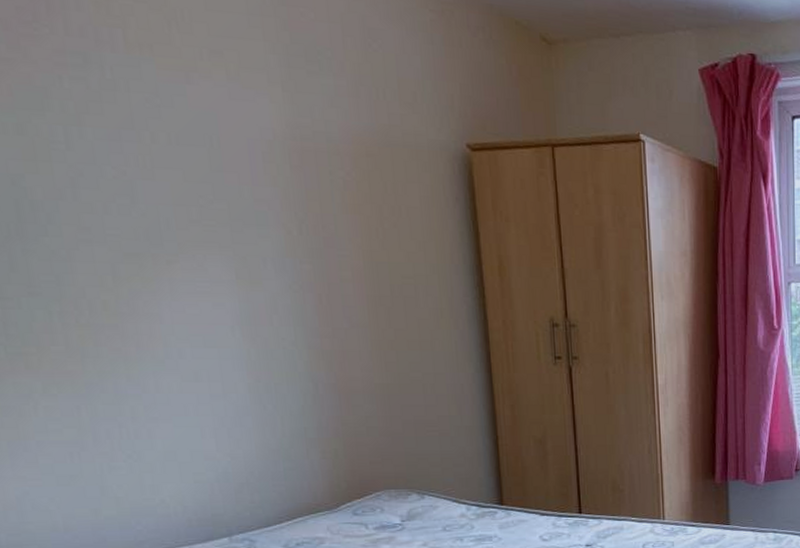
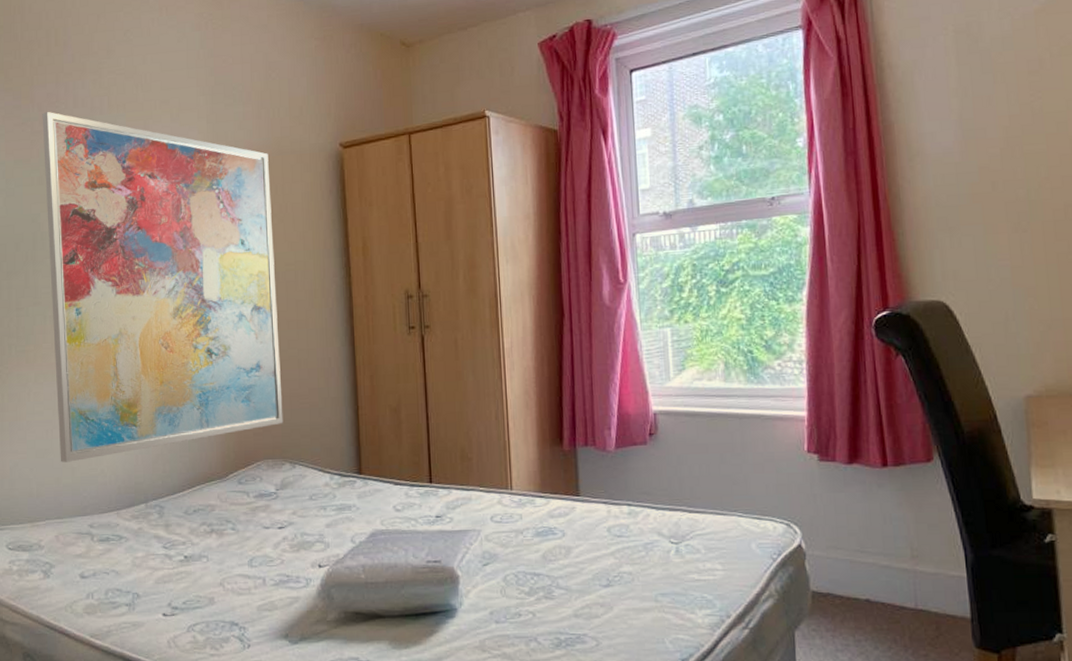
wall art: none [10,32,407,491] -> present [42,111,283,463]

